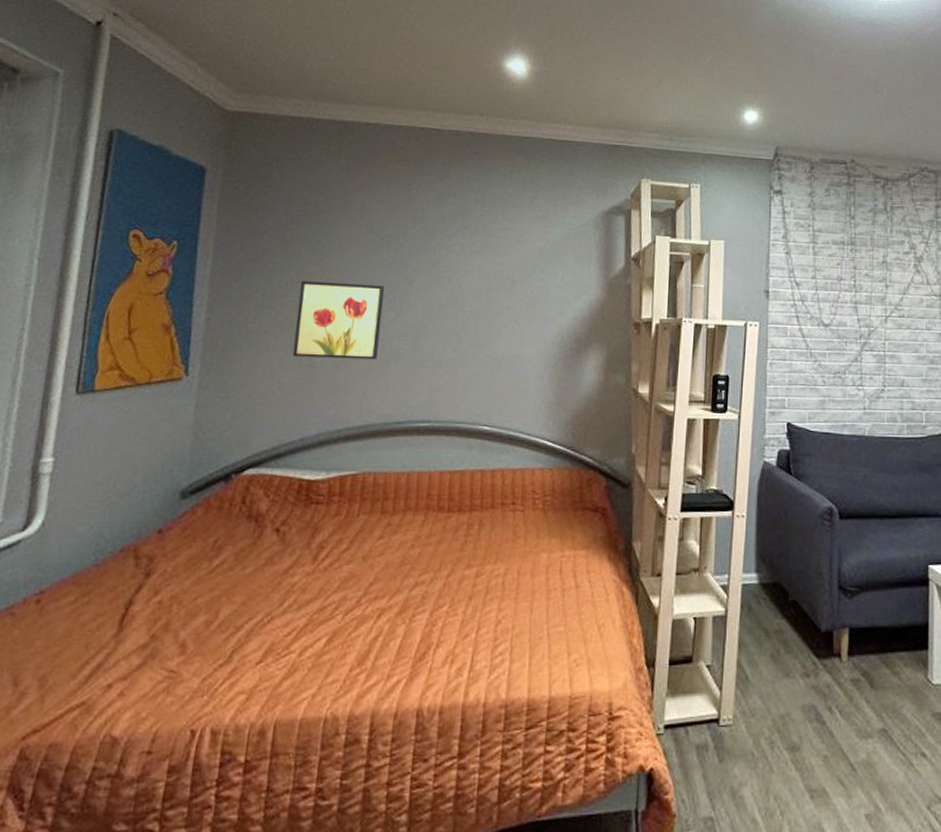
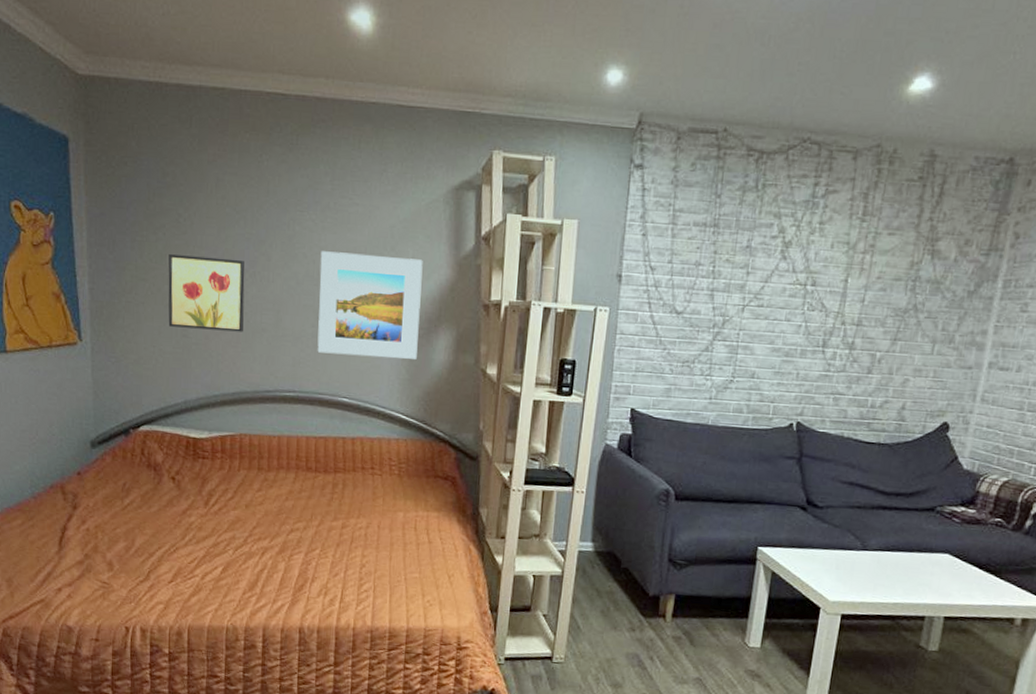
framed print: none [457,274,573,381] -> present [317,251,423,359]

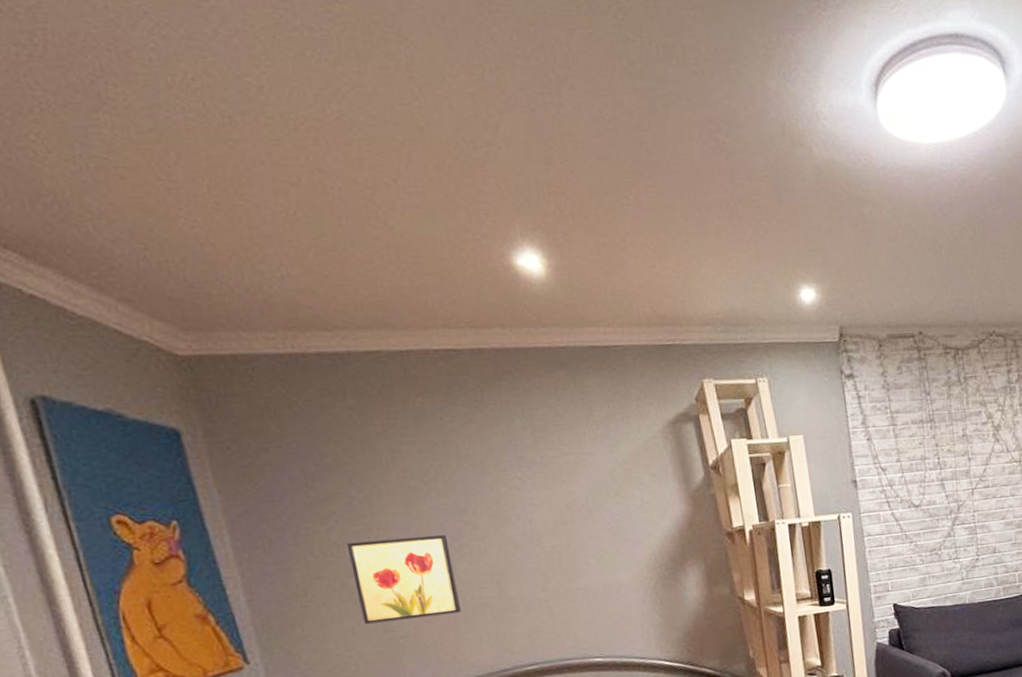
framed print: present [317,251,423,359] -> none [535,499,668,617]

